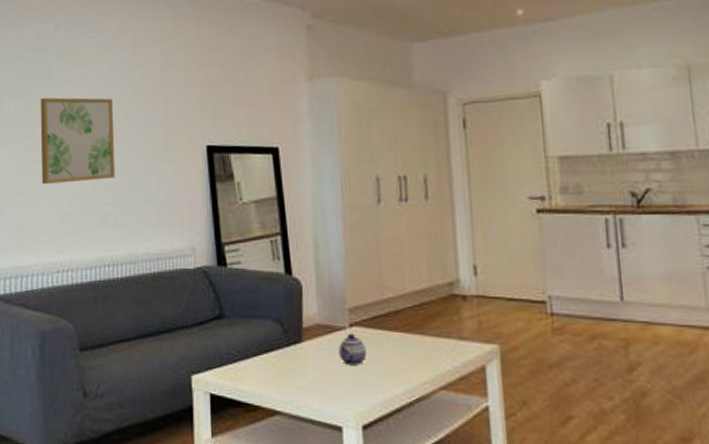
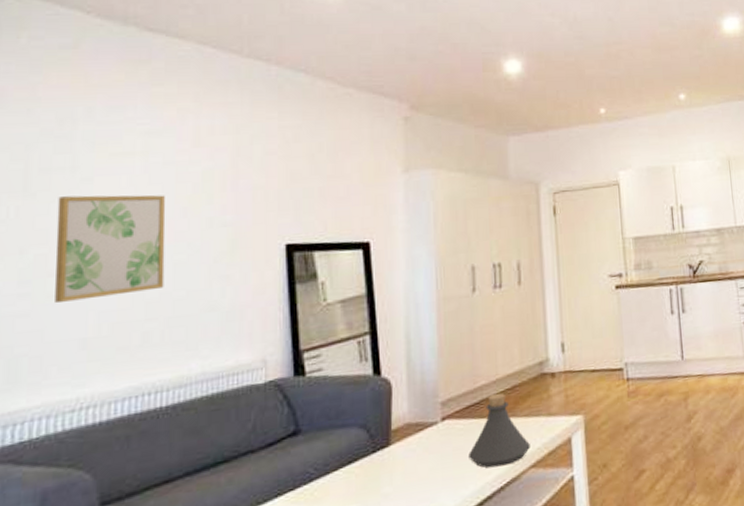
teapot: present [339,333,366,365] -> none [430,427,458,461]
bottle: none [377,308,440,382] -> present [469,393,530,468]

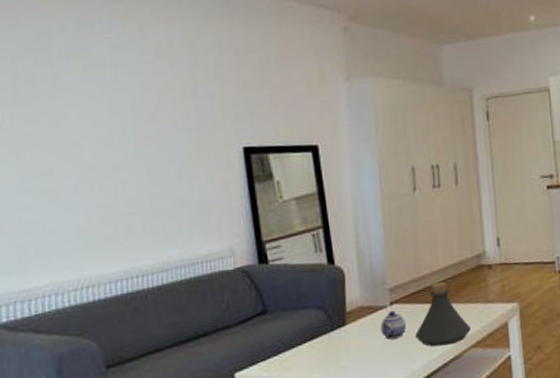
wall art: present [55,195,166,304] -> none [44,103,141,199]
teapot: none [430,427,458,461] -> present [380,310,406,340]

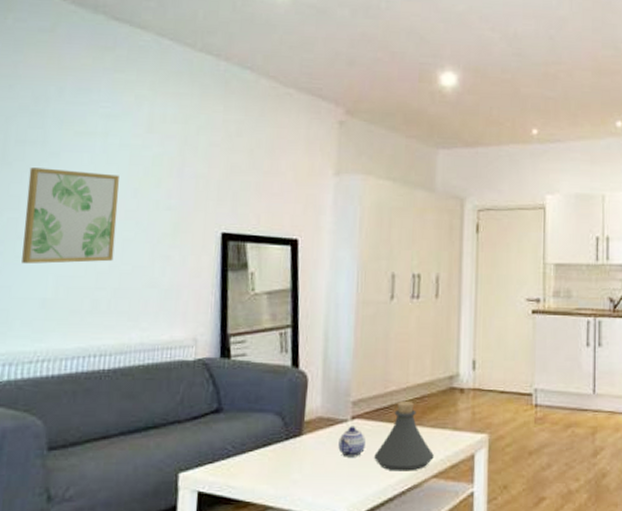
wall art: none [44,103,141,199] -> present [22,167,119,264]

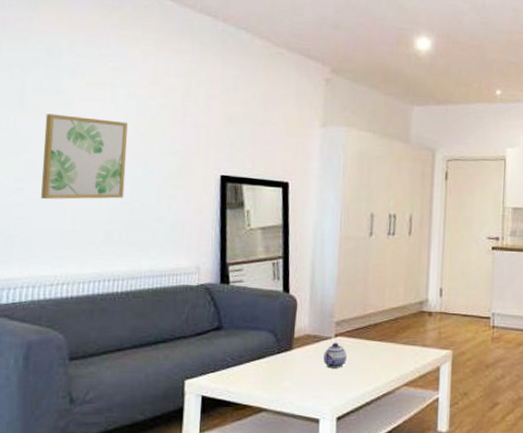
bottle: present [374,400,434,471] -> none [354,321,405,381]

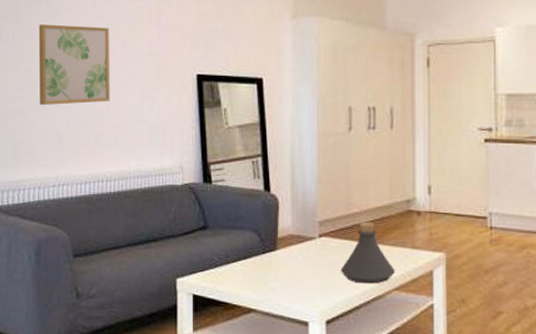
teapot: present [323,342,347,368] -> none [309,243,332,270]
bottle: none [354,321,405,381] -> present [341,221,395,284]

